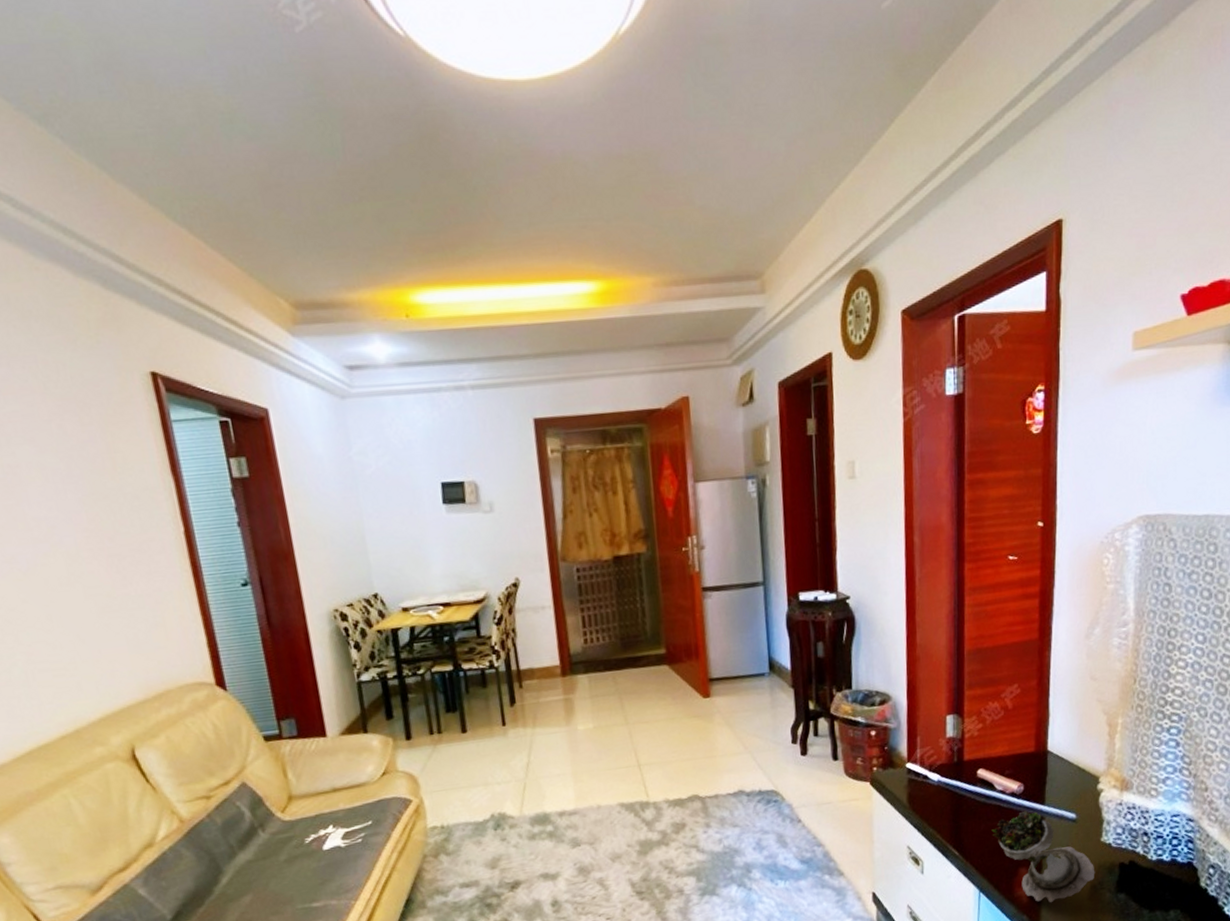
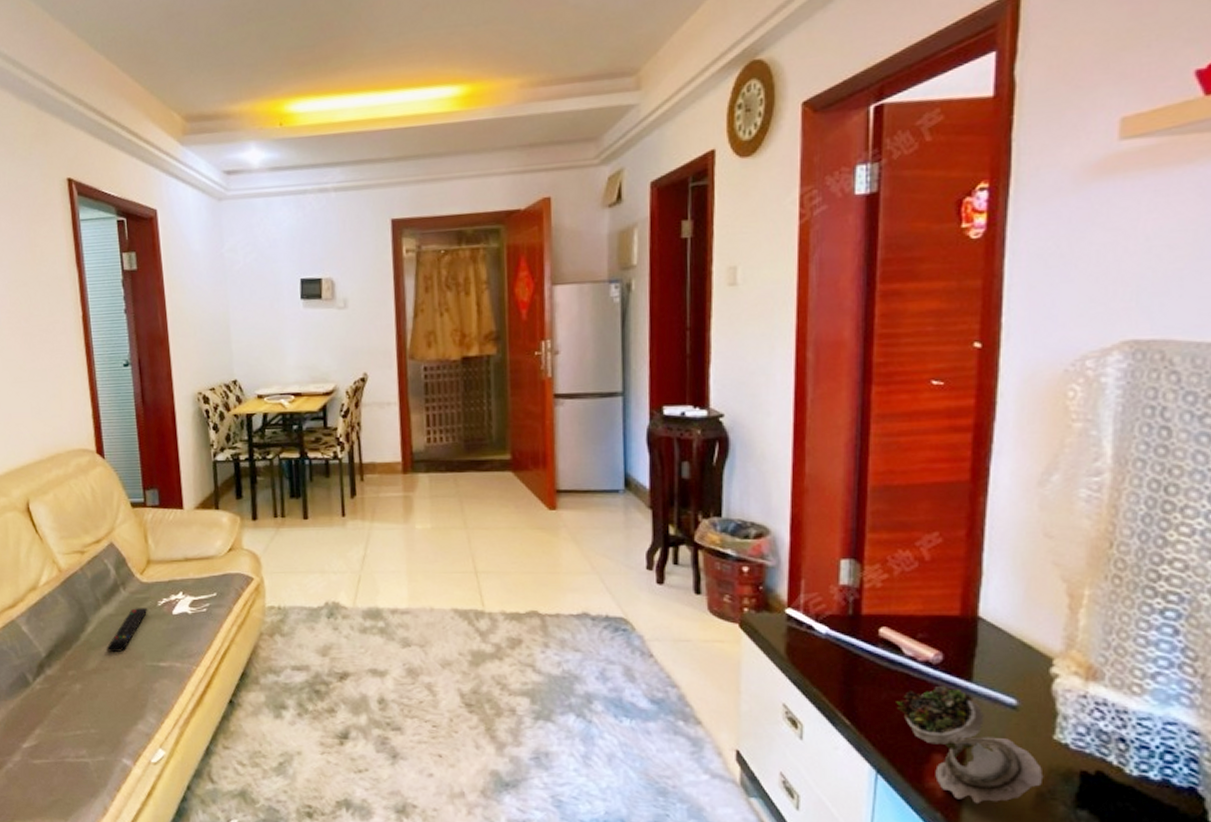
remote control: none [247,847,294,902] -> present [106,608,148,653]

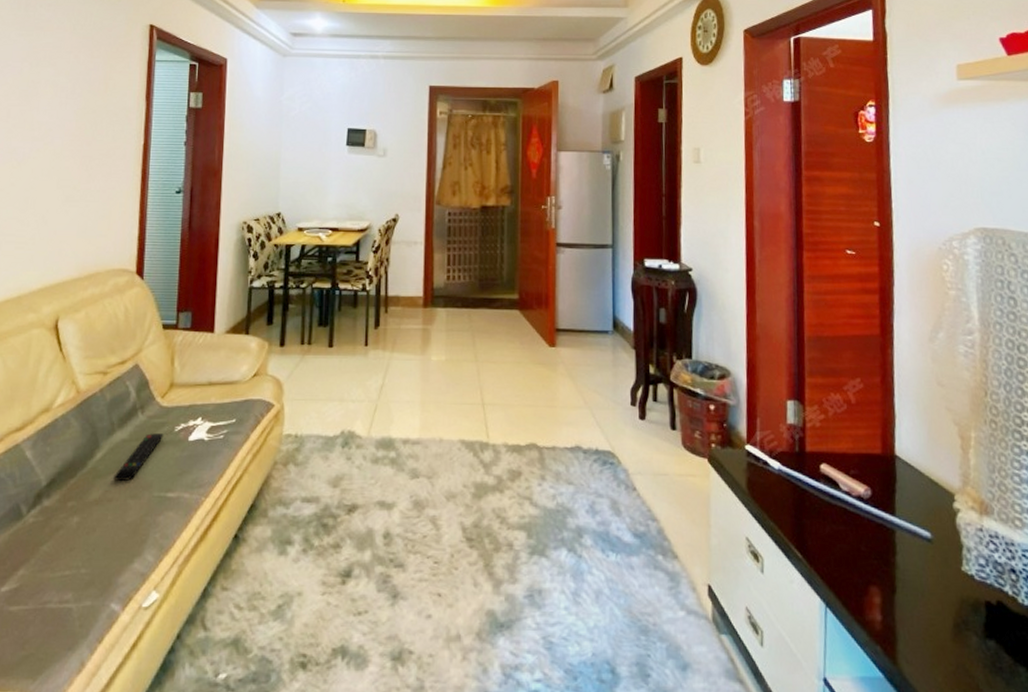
succulent plant: present [896,684,1044,804] -> none [837,518,958,637]

